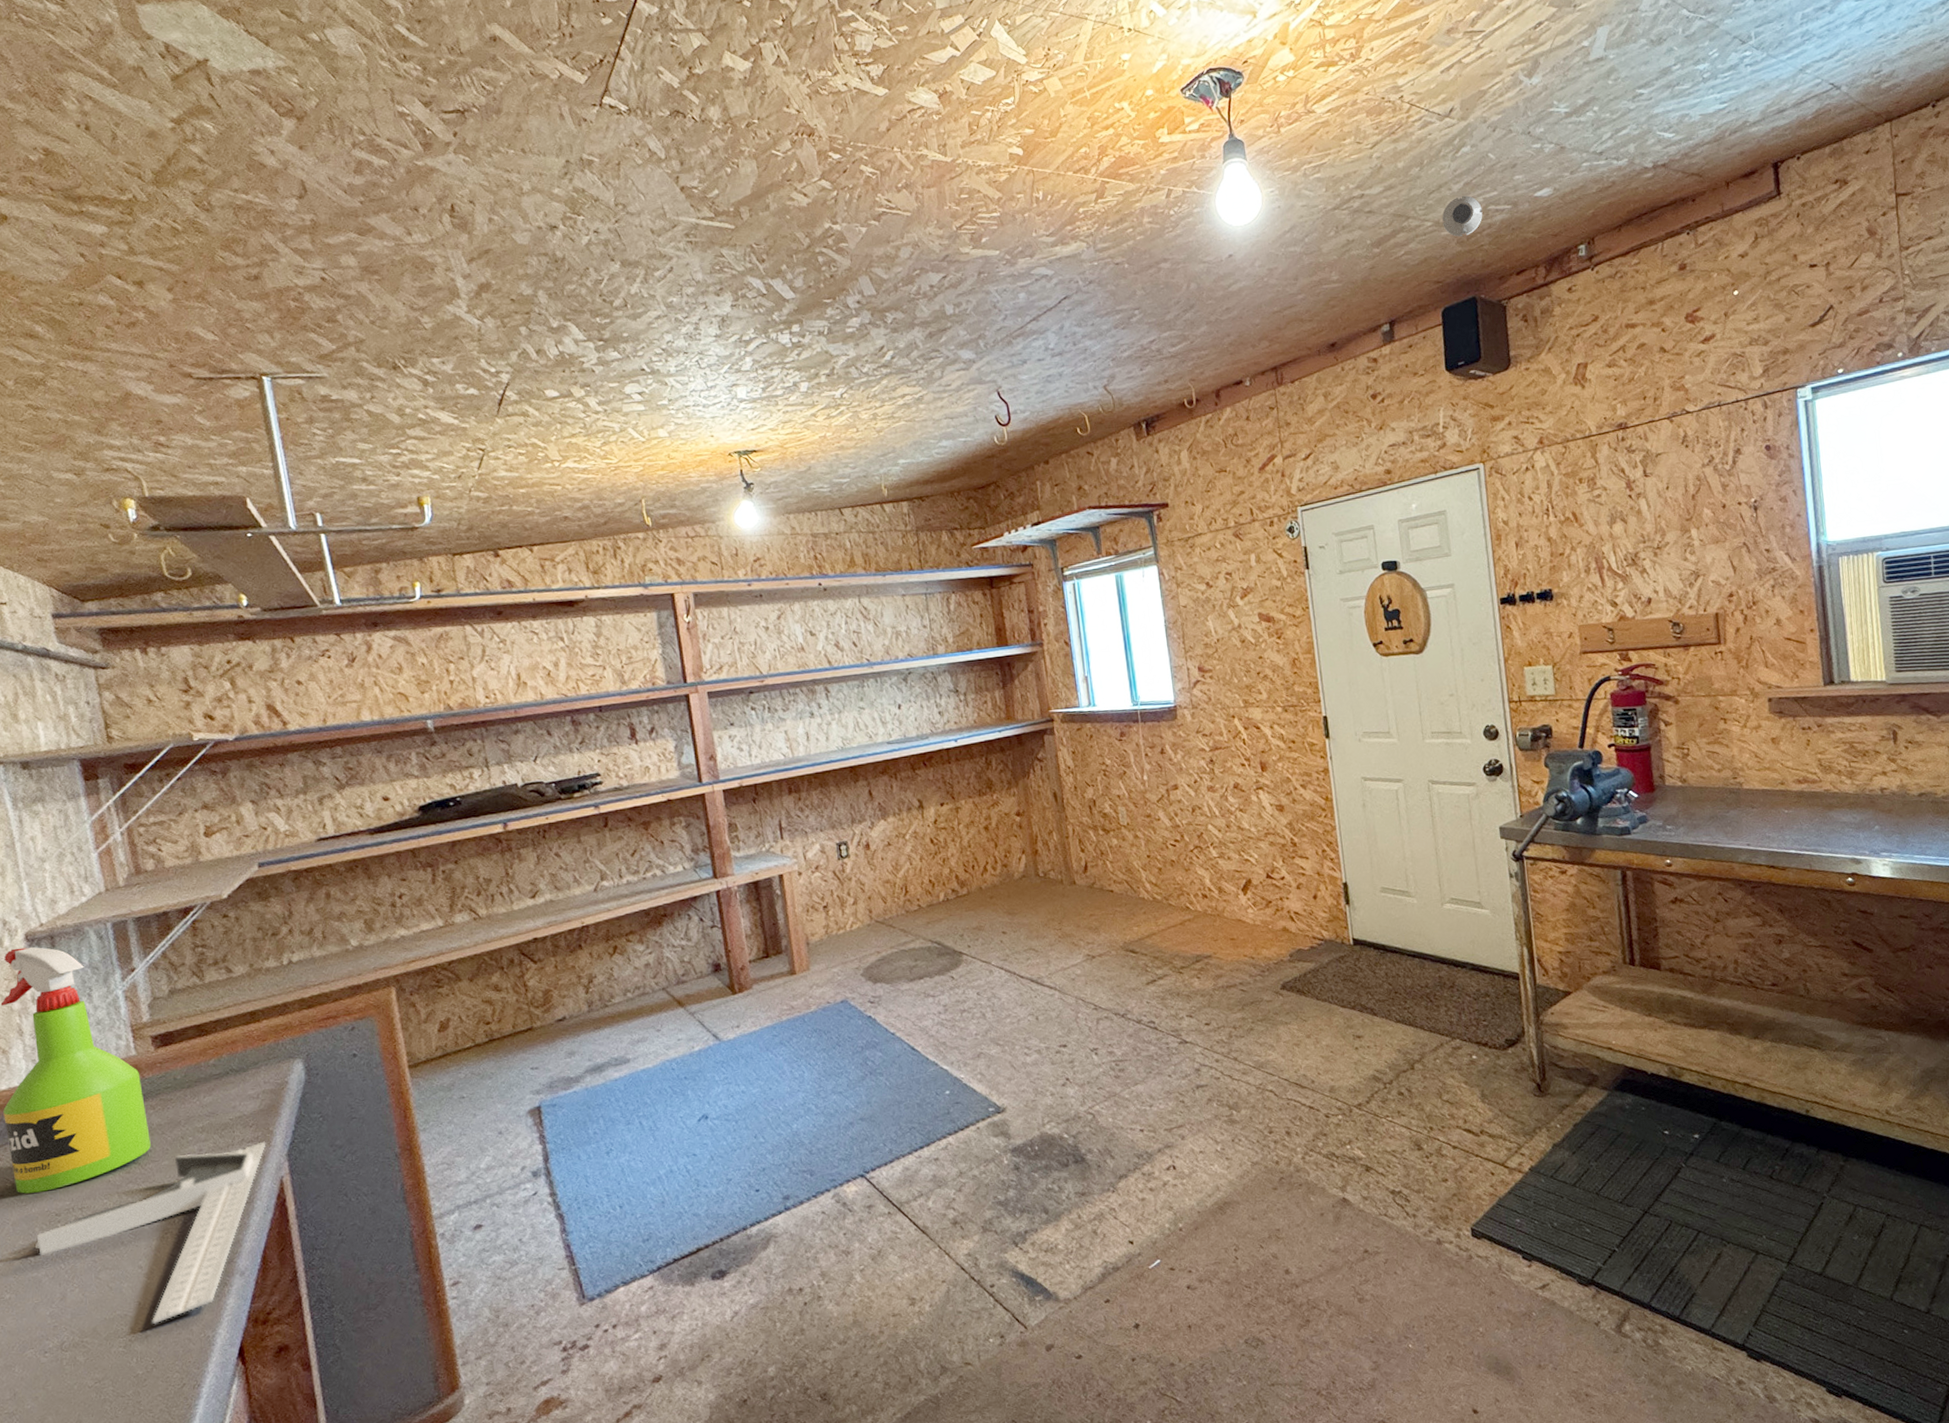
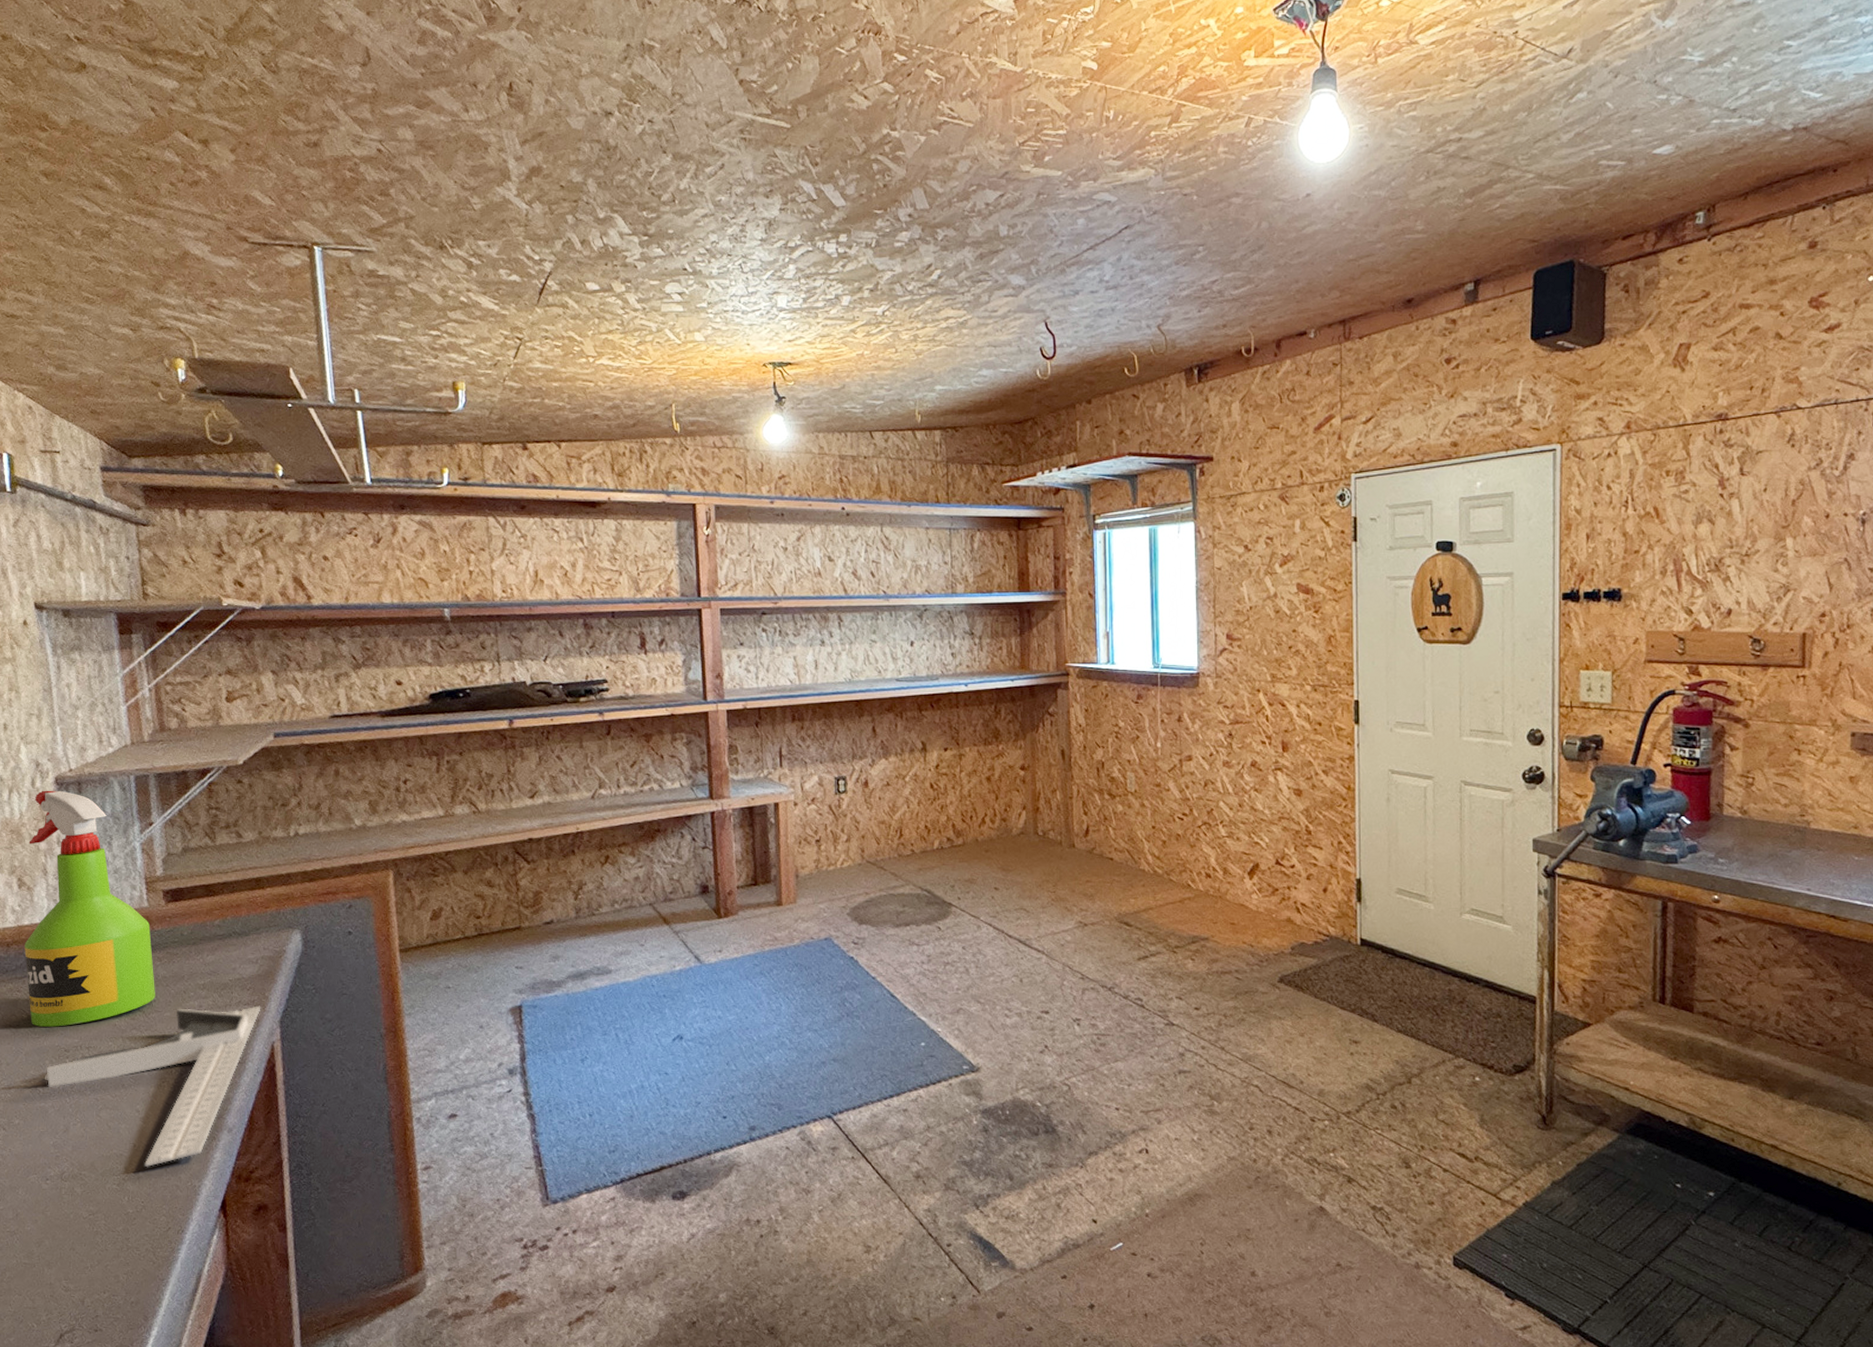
smoke detector: present [1442,195,1483,237] -> none [1546,147,1592,192]

